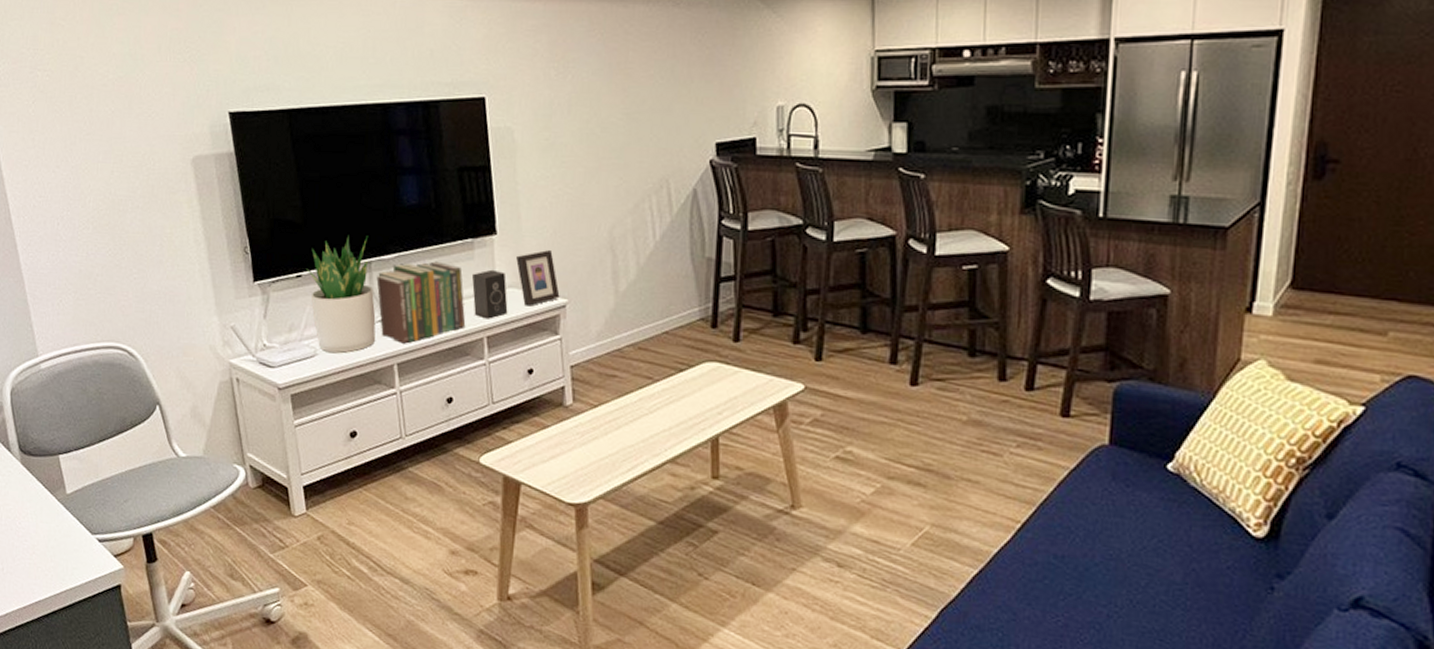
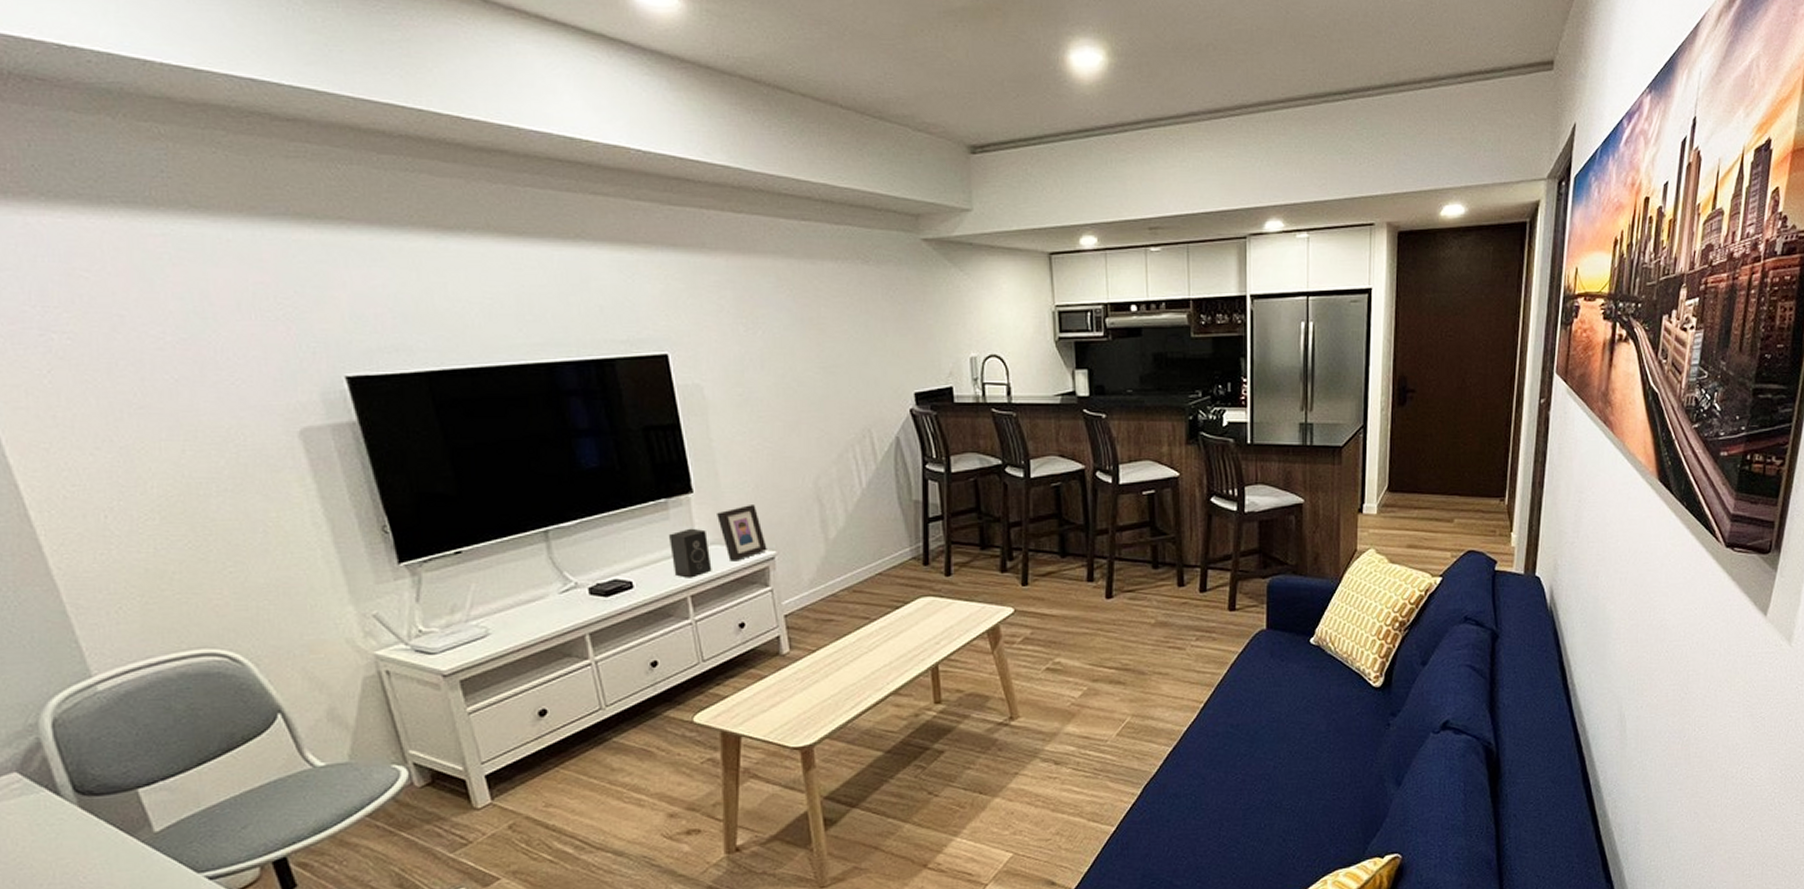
planter: present [306,234,376,354] -> none [467,503,560,631]
books: present [376,261,466,344] -> none [556,524,666,613]

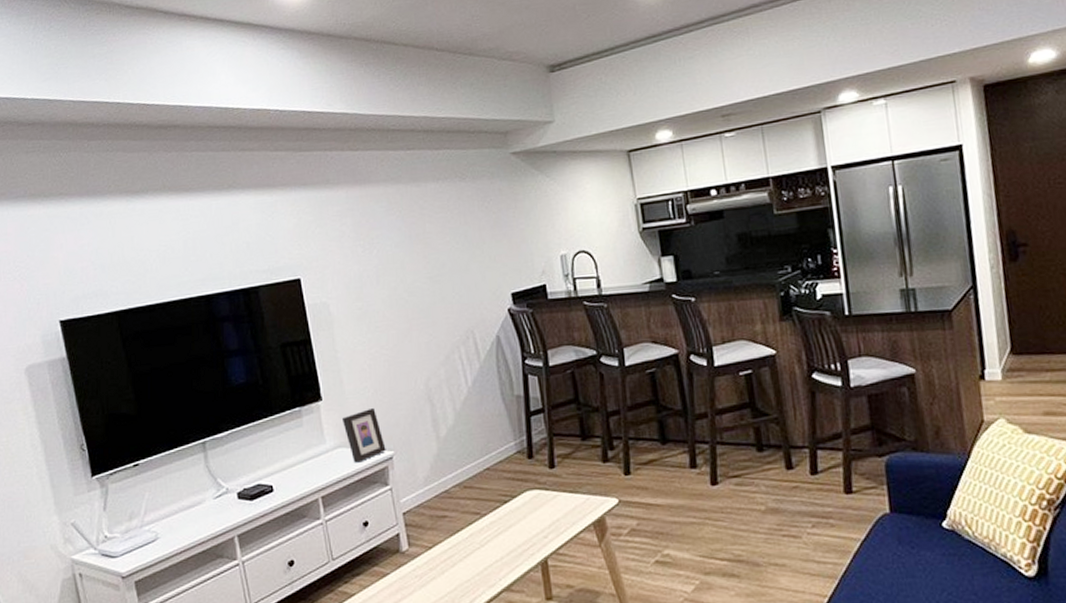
speaker: present [669,528,712,578] -> none [303,433,339,481]

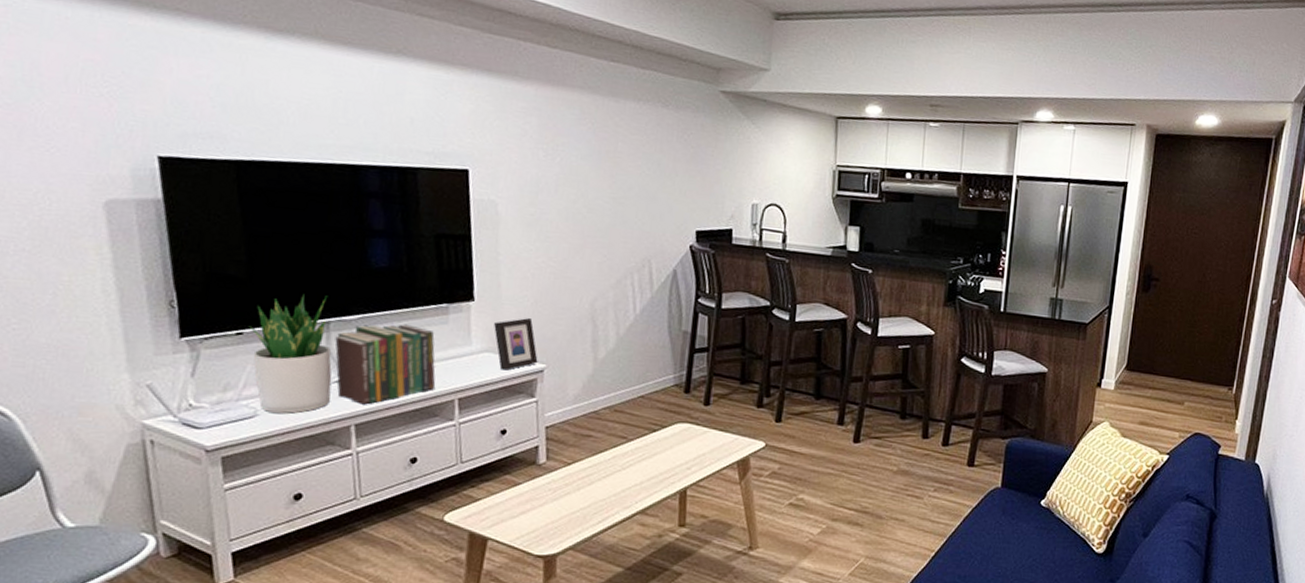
planter: none [143,418,214,535] -> present [249,293,332,414]
books: none [211,432,301,516] -> present [335,324,436,405]

